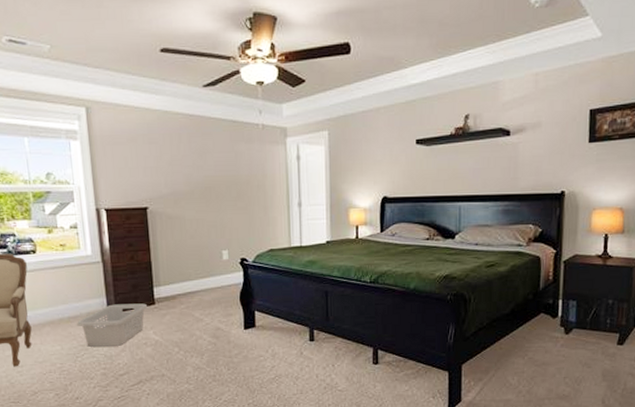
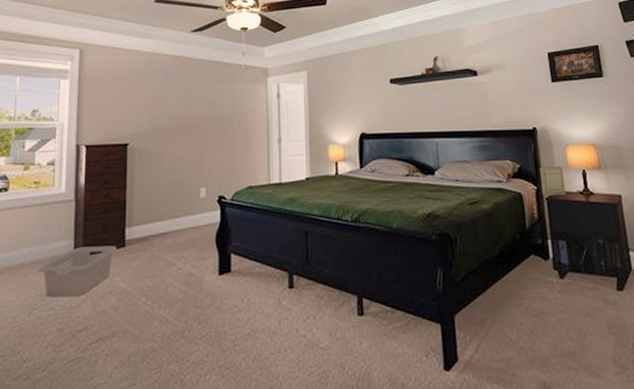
book: none [561,231,585,259] -> present [540,166,566,196]

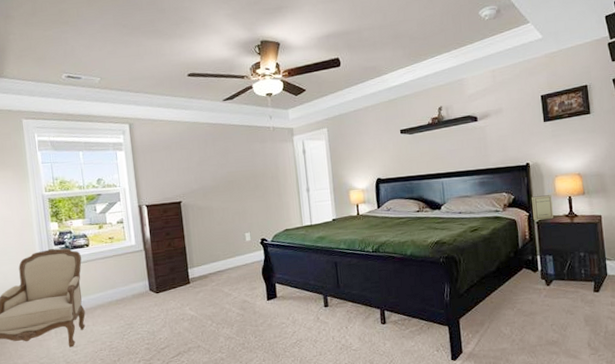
laundry basket: present [38,246,118,297] -> none [124,283,184,325]

